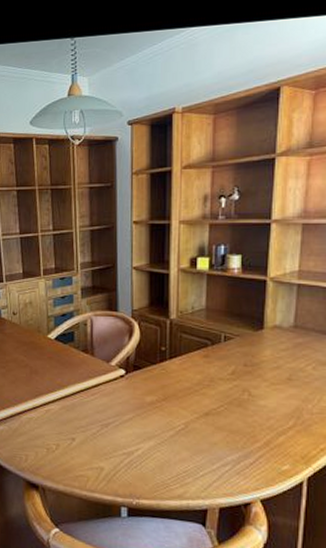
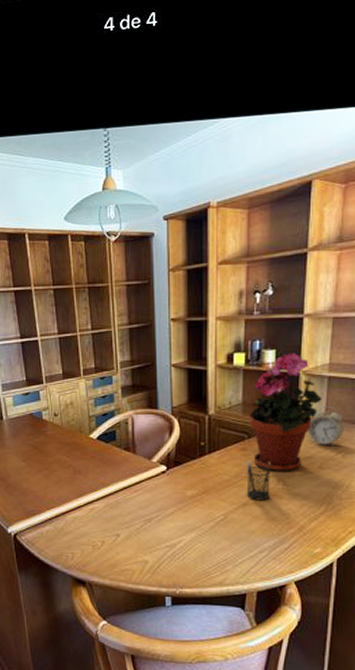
pencil holder: none [209,368,235,411] -> present [246,460,270,501]
potted plant: none [212,259,291,382] -> present [249,353,322,473]
alarm clock: none [275,314,315,358] -> present [307,405,344,447]

